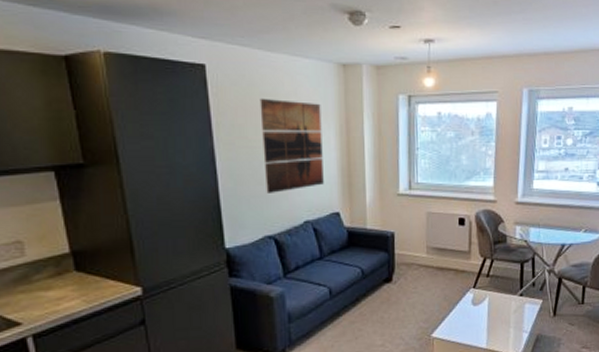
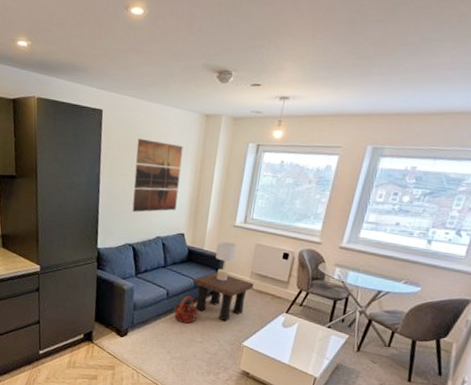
basket: none [342,290,372,326] -> present [174,296,198,324]
side table: none [360,254,432,313] -> present [193,272,254,322]
lamp: none [382,215,406,264] -> present [215,241,237,281]

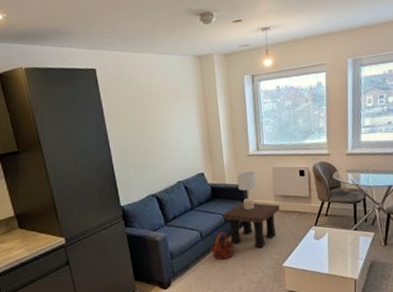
wall art: present [132,138,183,213] -> none [137,89,190,162]

